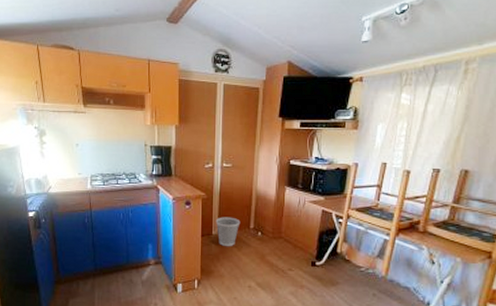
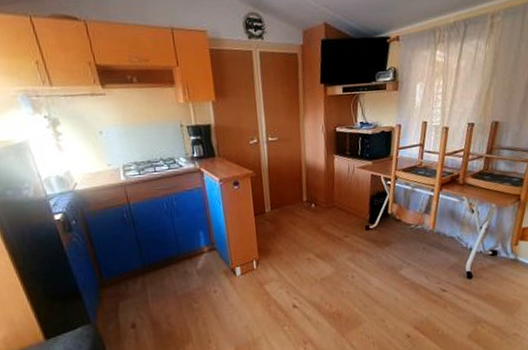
wastebasket: present [215,217,241,246] -> none [267,192,293,223]

